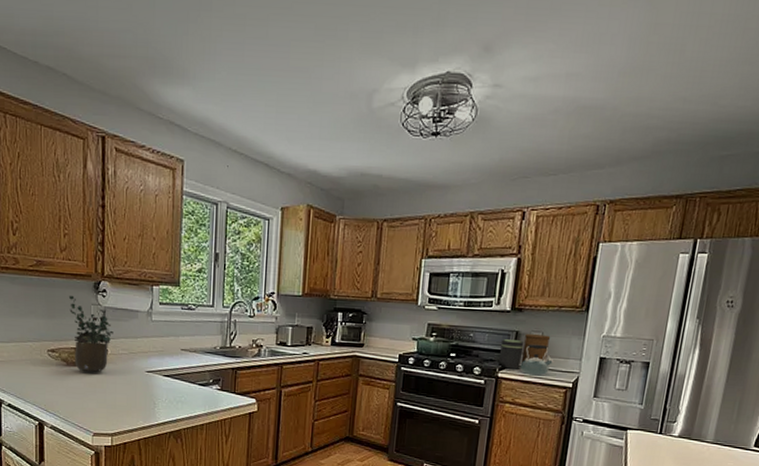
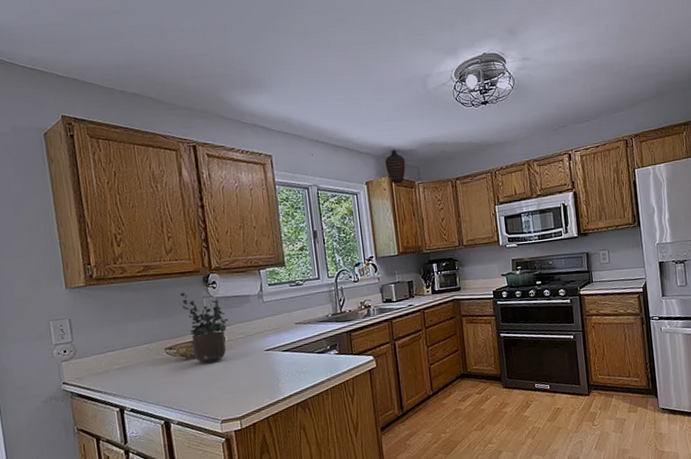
decorative vase: none [306,175,330,215] -> present [385,150,406,184]
cylinder: present [497,339,524,369] -> none [576,260,597,287]
kettle: present [519,344,554,376] -> none [596,260,623,288]
canister: present [522,334,551,363] -> none [595,251,617,279]

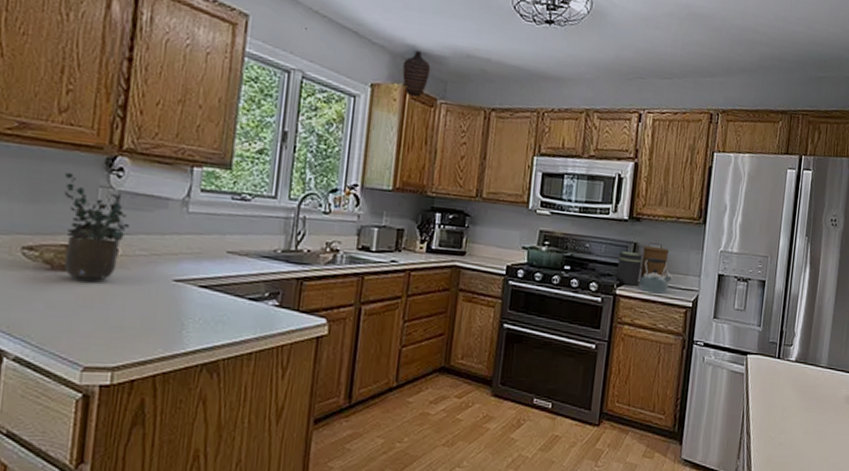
cylinder: none [576,260,597,287] -> present [615,251,643,286]
canister: none [595,251,617,279] -> present [640,246,670,279]
kettle: none [596,260,623,288] -> present [638,257,674,294]

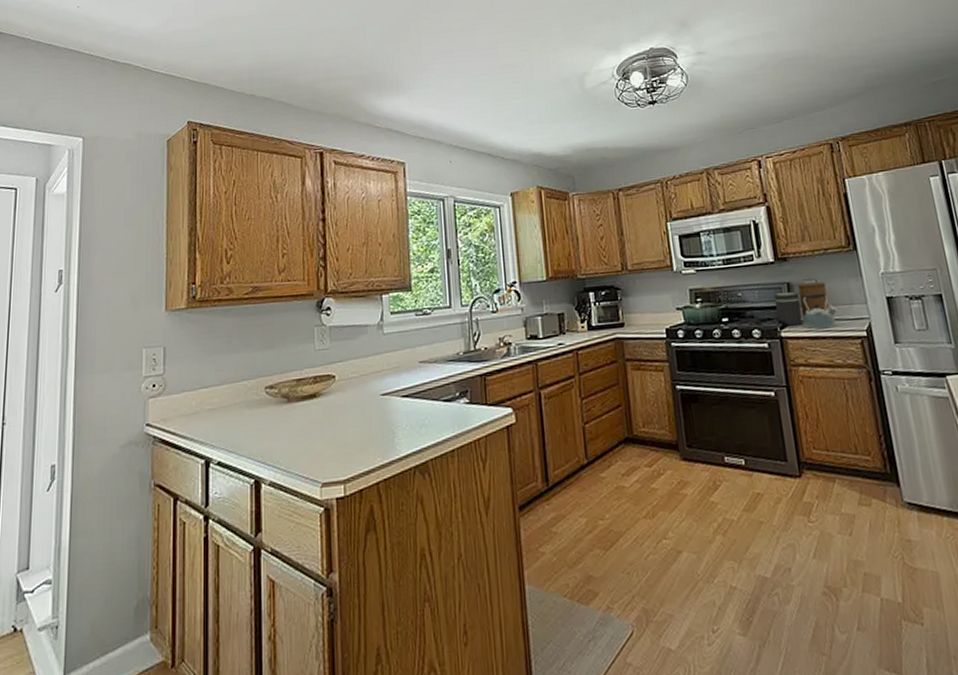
potted plant: present [64,173,129,282] -> none [288,320,341,408]
decorative vase: present [402,51,431,97] -> none [534,156,558,196]

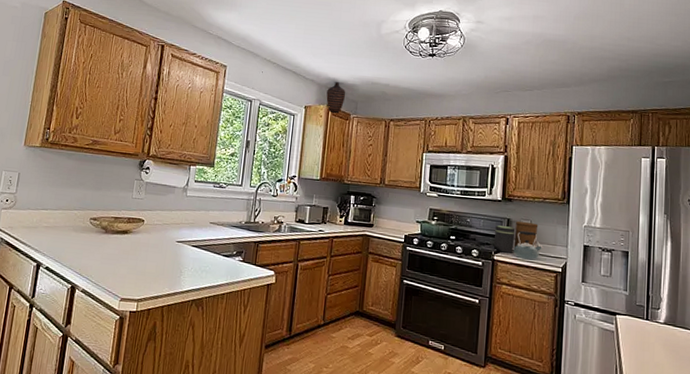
decorative vase: none [534,156,558,196] -> present [326,82,346,114]

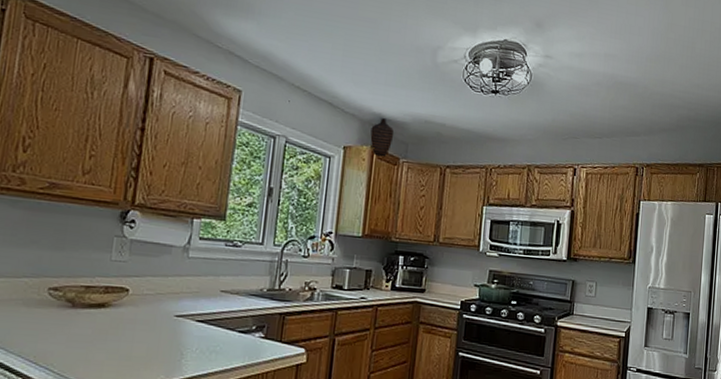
cylinder: present [493,225,516,253] -> none [556,288,580,318]
kettle: present [513,230,543,261] -> none [577,293,608,325]
canister: present [514,221,539,248] -> none [579,283,604,312]

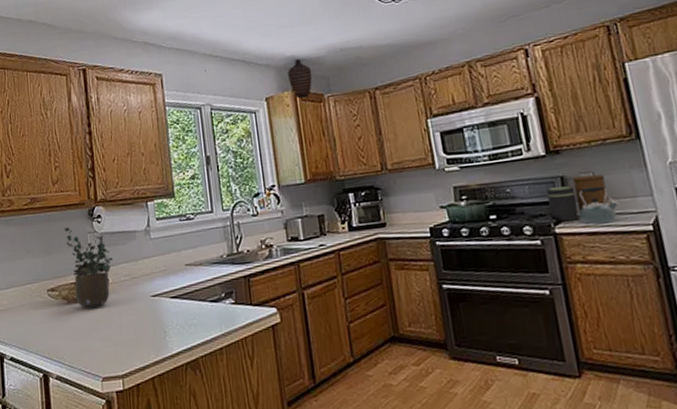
potted plant: none [83,225,139,317] -> present [64,228,113,309]
cylinder: none [556,288,580,318] -> present [546,186,580,223]
kettle: none [577,293,608,325] -> present [578,186,620,225]
canister: none [579,283,604,312] -> present [573,174,609,212]

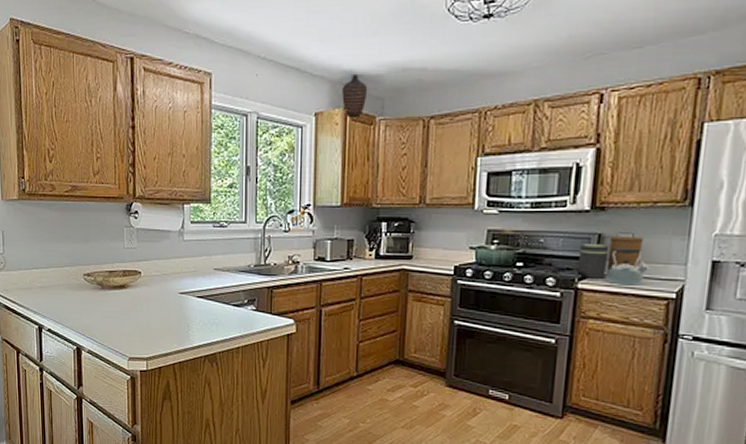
potted plant: present [64,228,113,309] -> none [102,219,146,296]

